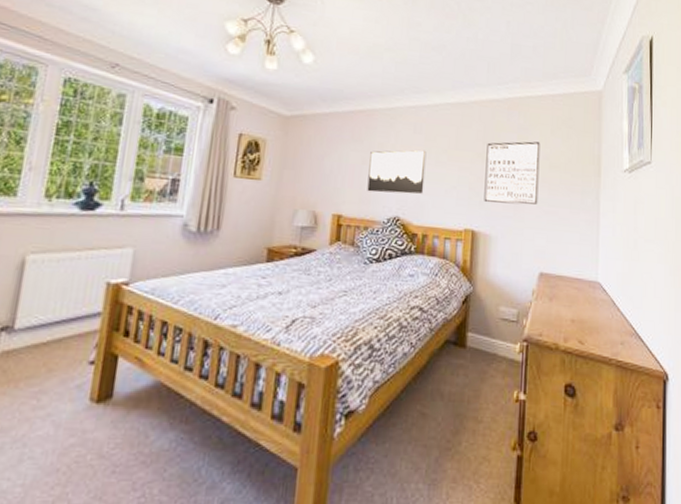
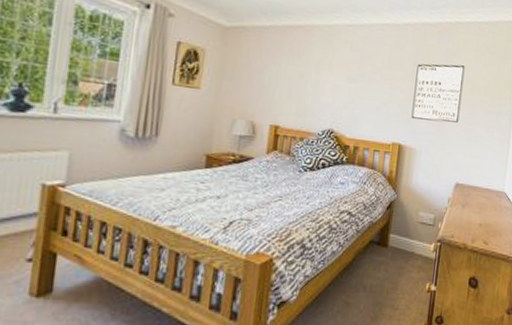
wall art: present [367,150,427,194] -> none [304,66,361,109]

